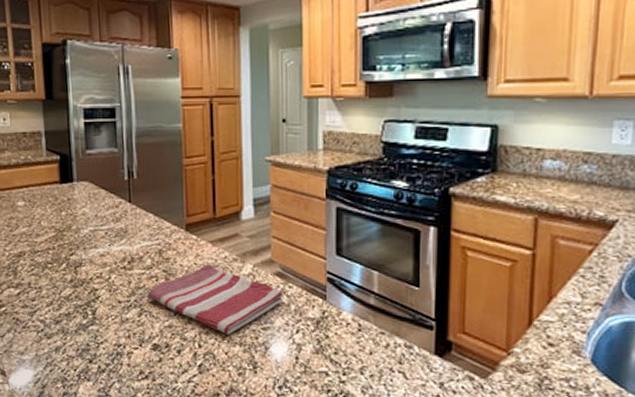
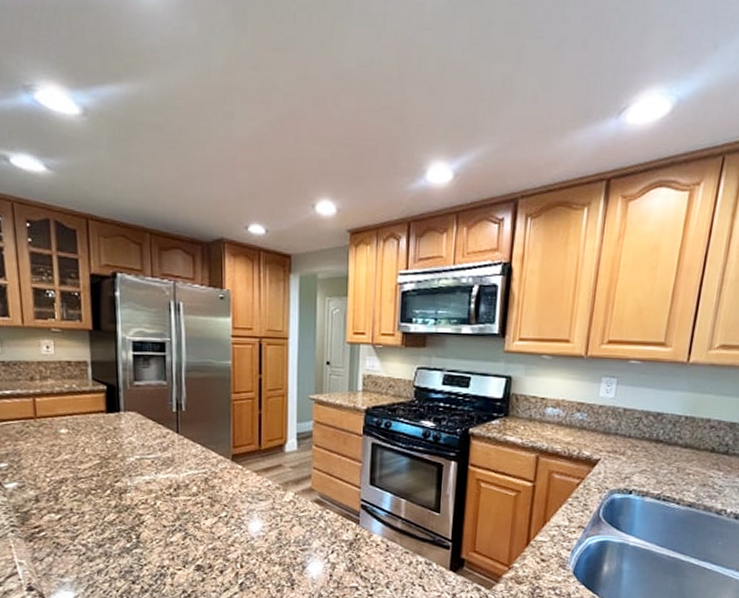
dish towel: present [147,264,283,335] -> none [192,491,320,556]

